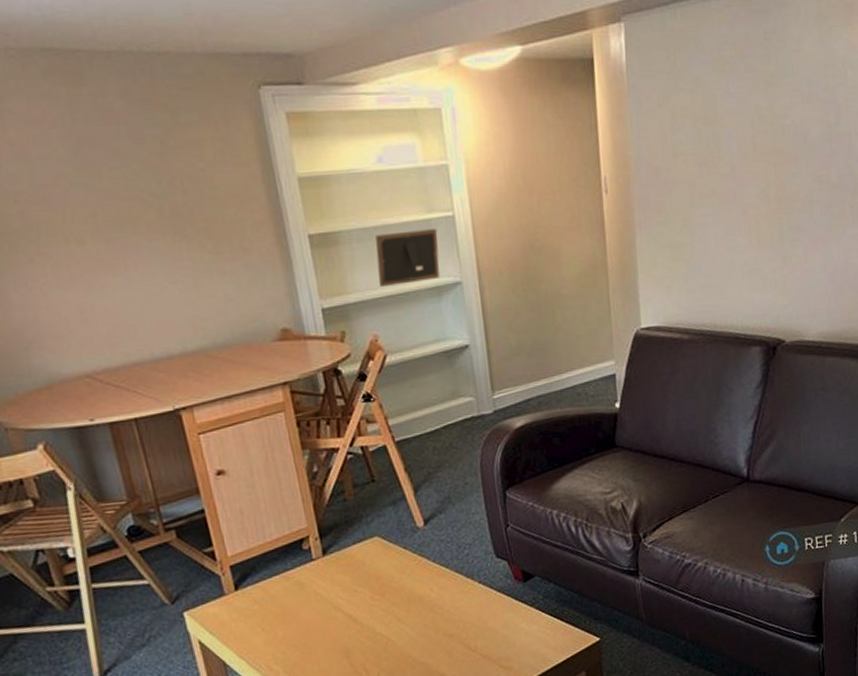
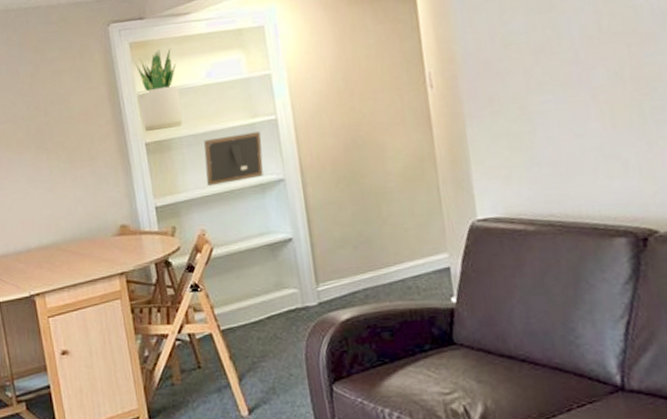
planter: none [294,123,351,222] -> present [135,48,182,132]

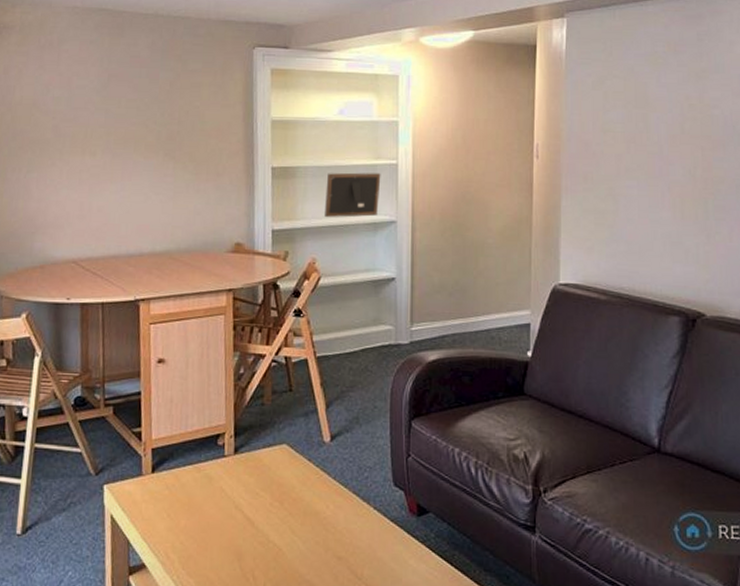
planter: present [135,48,182,132] -> none [271,80,313,157]

